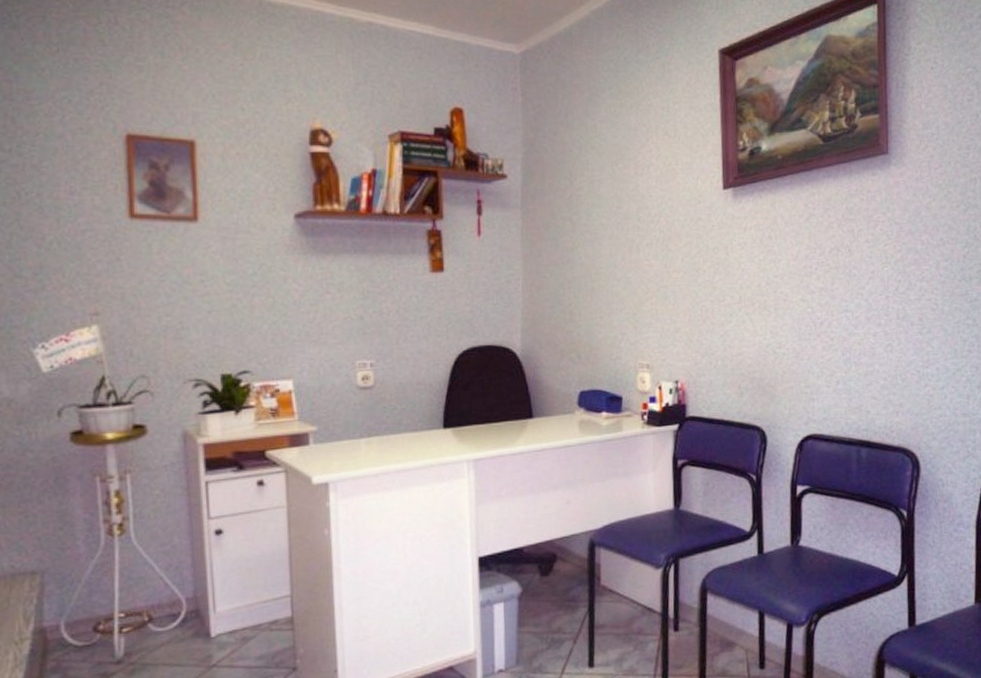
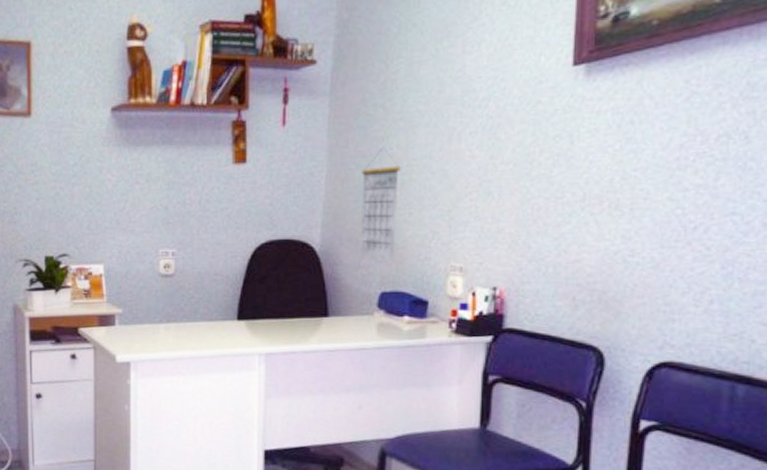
calendar: none [556,257,590,359] -> present [359,147,401,258]

